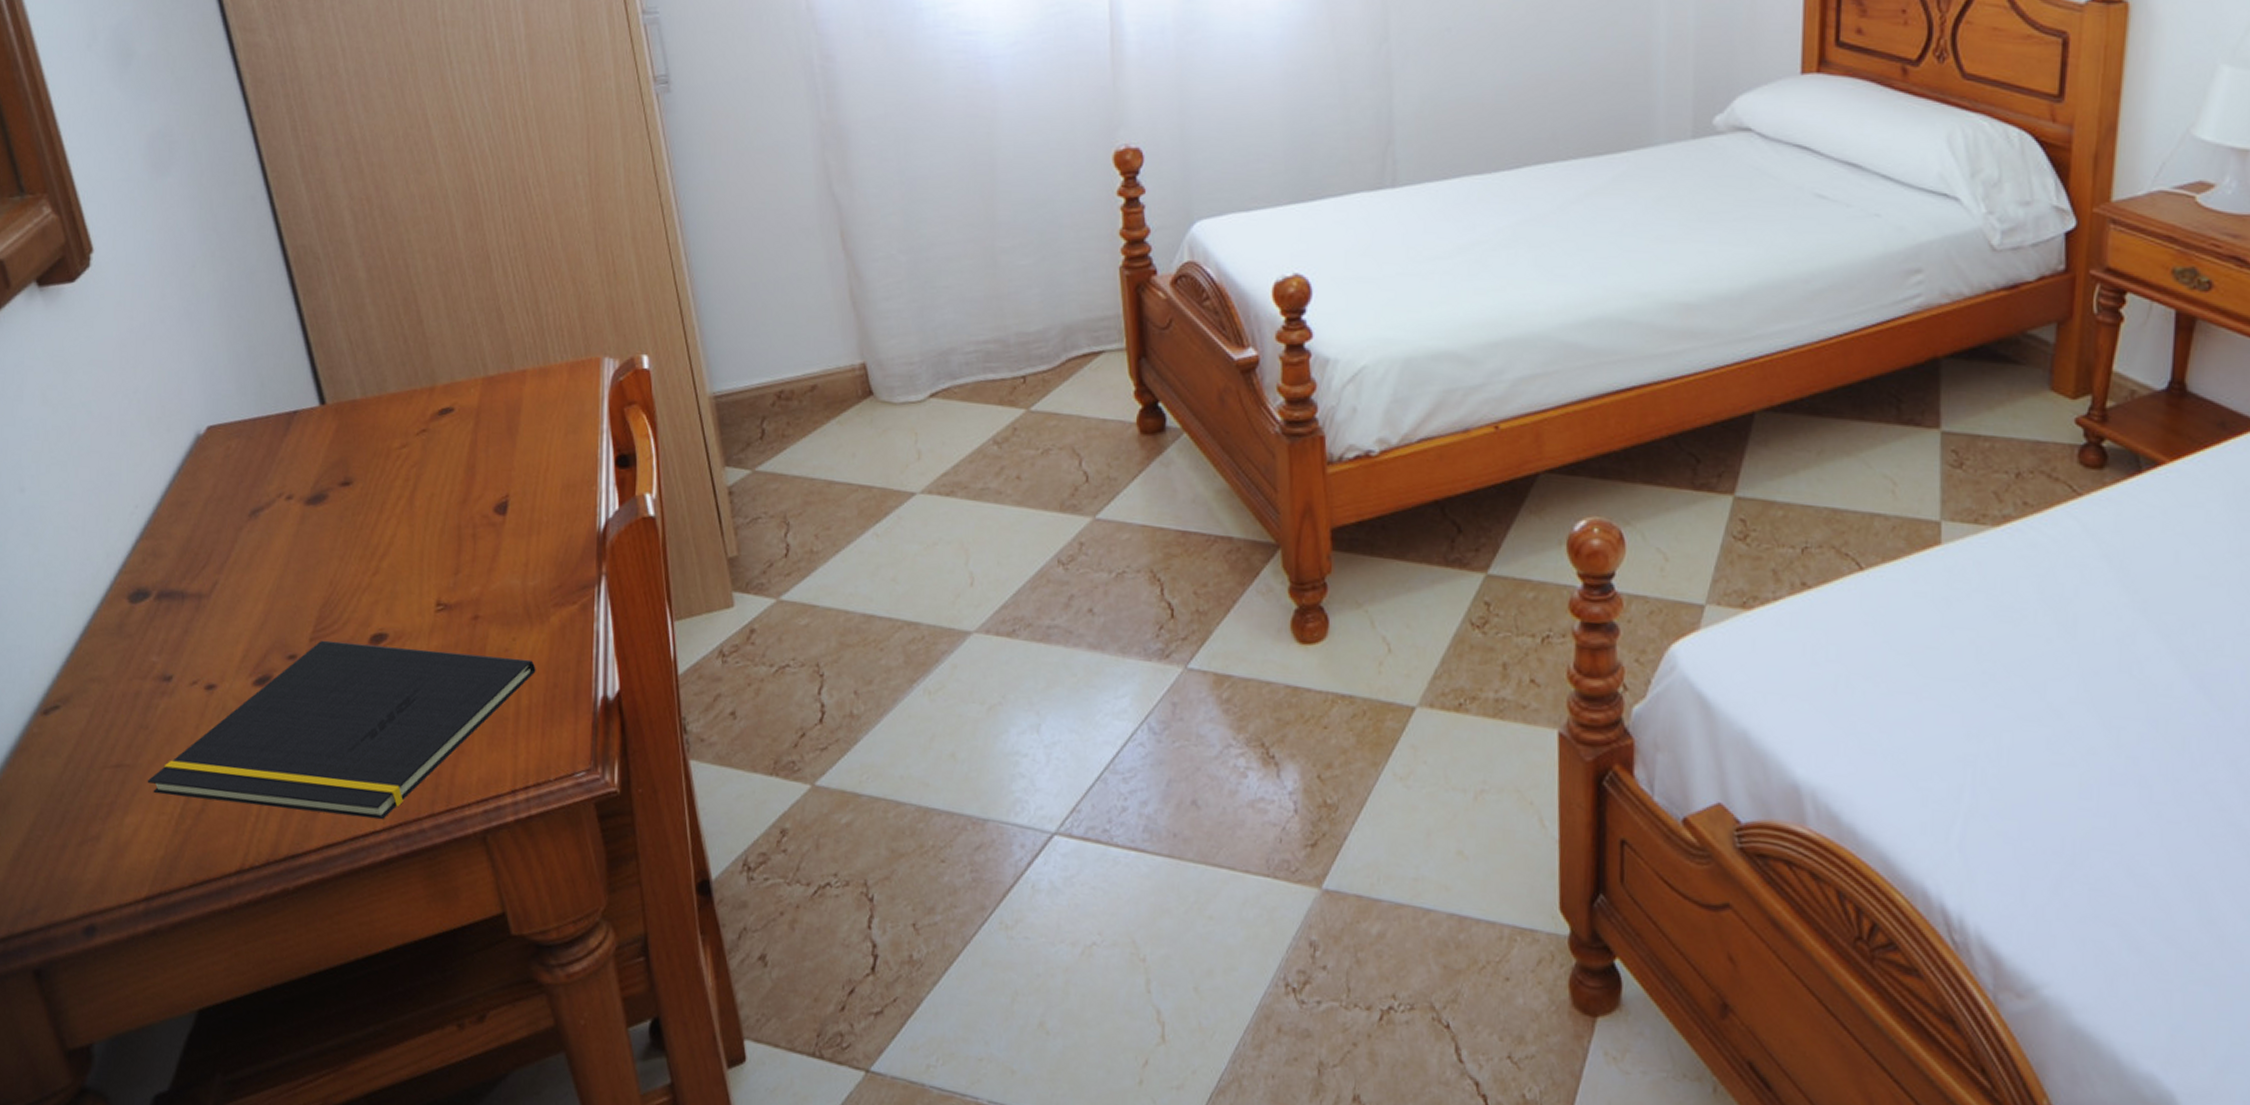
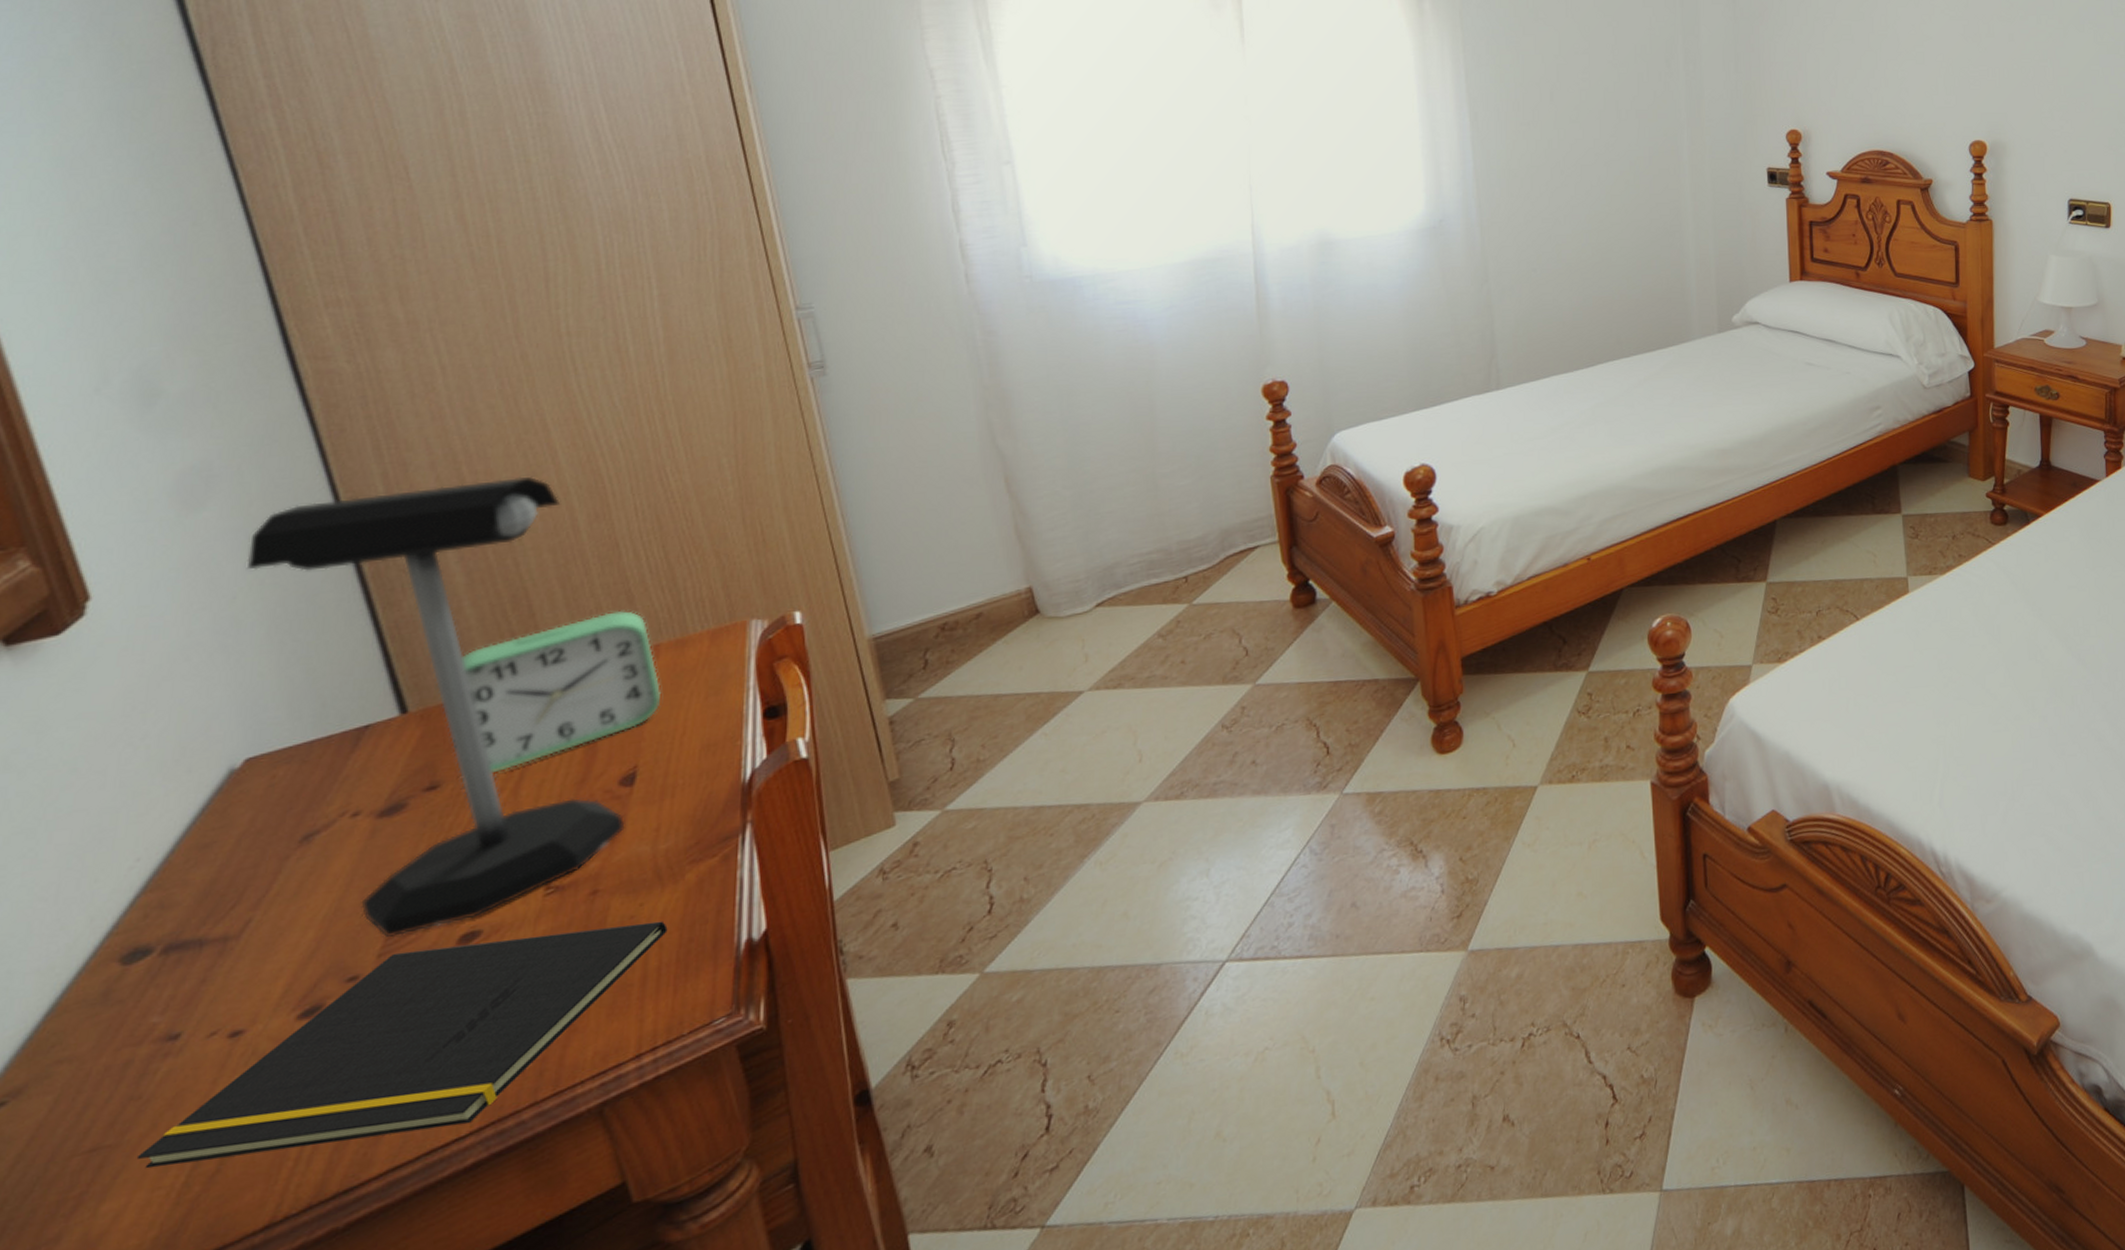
desk lamp: none [201,173,500,624] -> present [246,476,625,937]
alarm clock: none [365,329,528,478] -> present [461,611,662,772]

